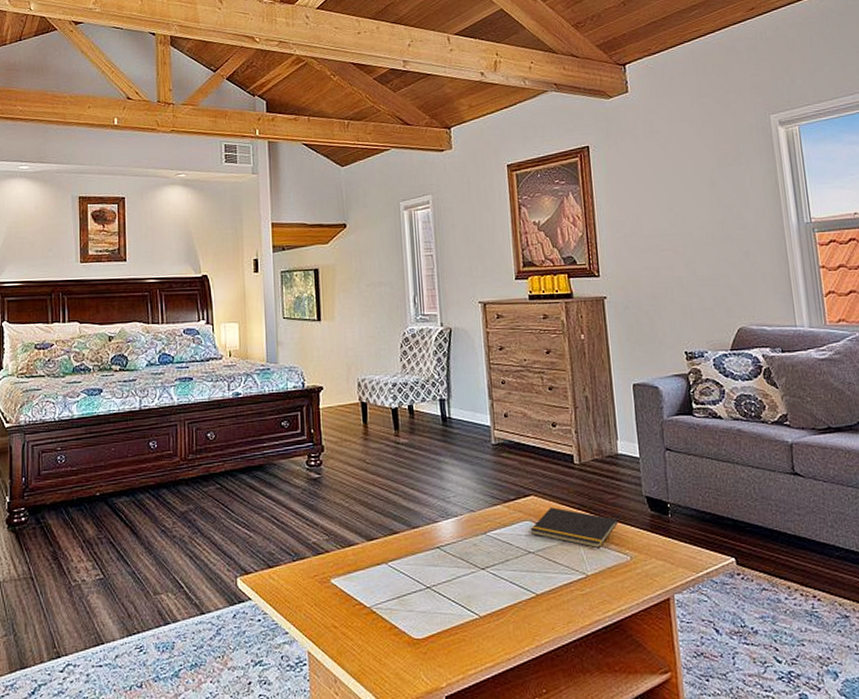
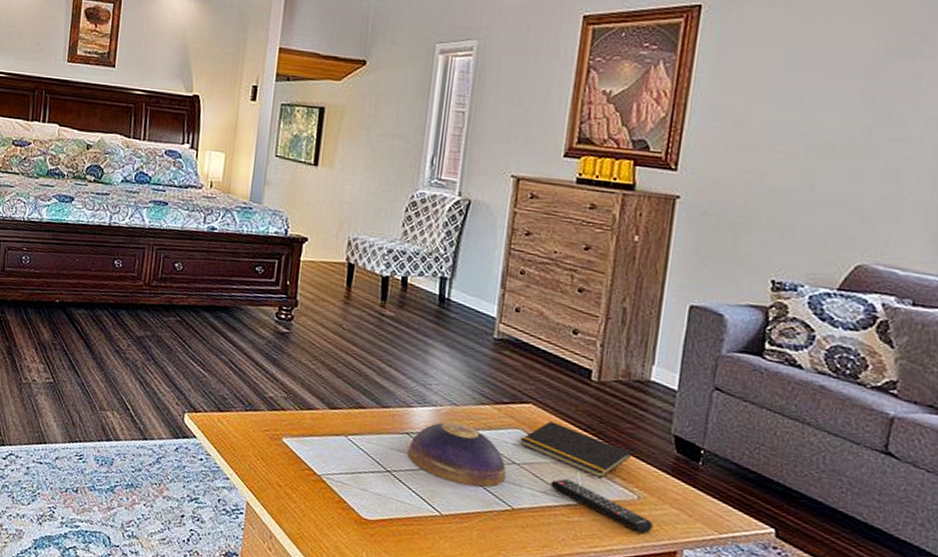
decorative bowl: none [441,527,526,584] -> present [408,422,507,487]
remote control: none [562,556,647,590] -> present [550,478,653,534]

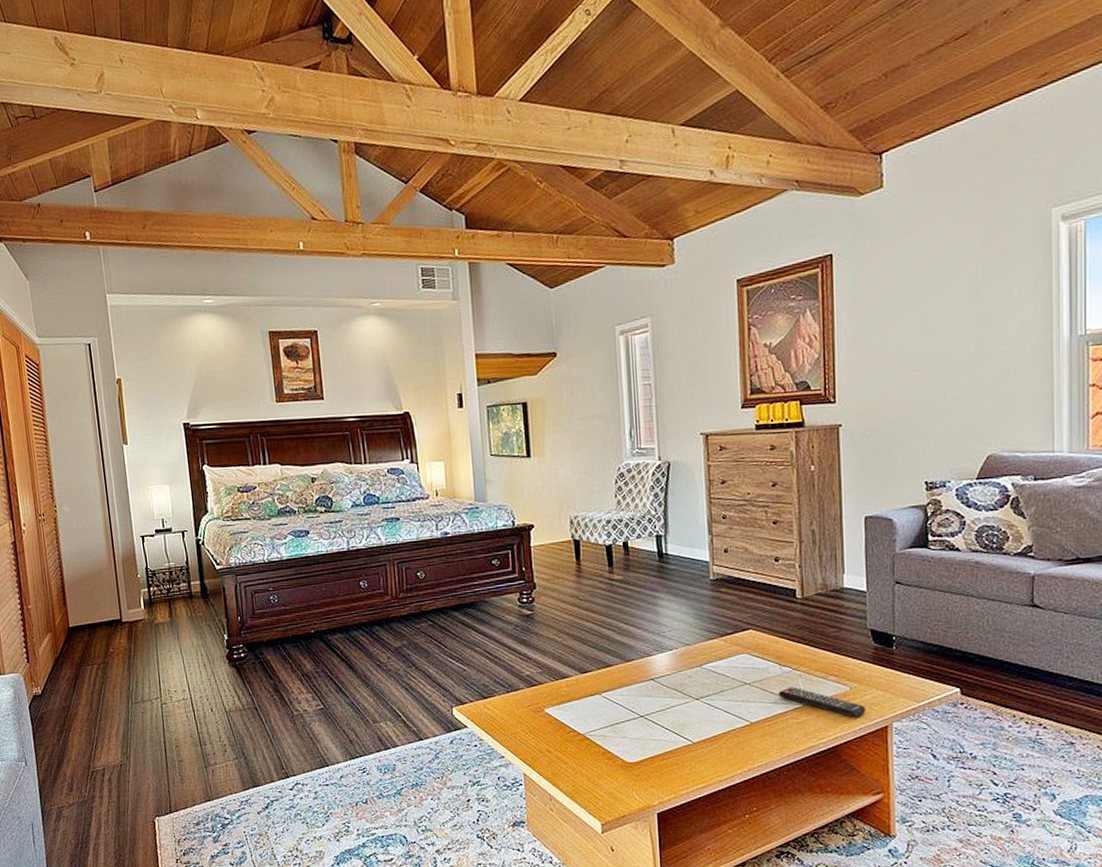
decorative bowl: present [408,422,507,487] -> none [655,660,741,713]
notepad: present [519,421,631,479] -> none [747,641,839,680]

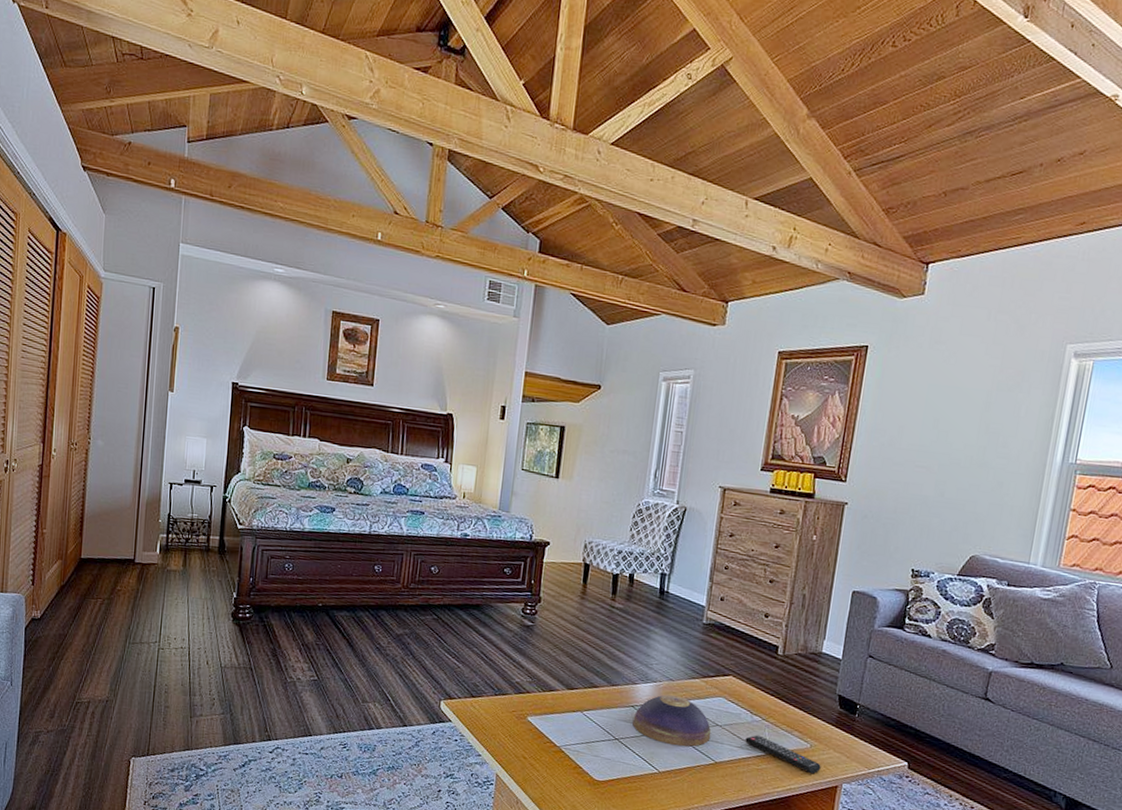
decorative bowl: none [655,660,741,713] -> present [632,695,711,747]

